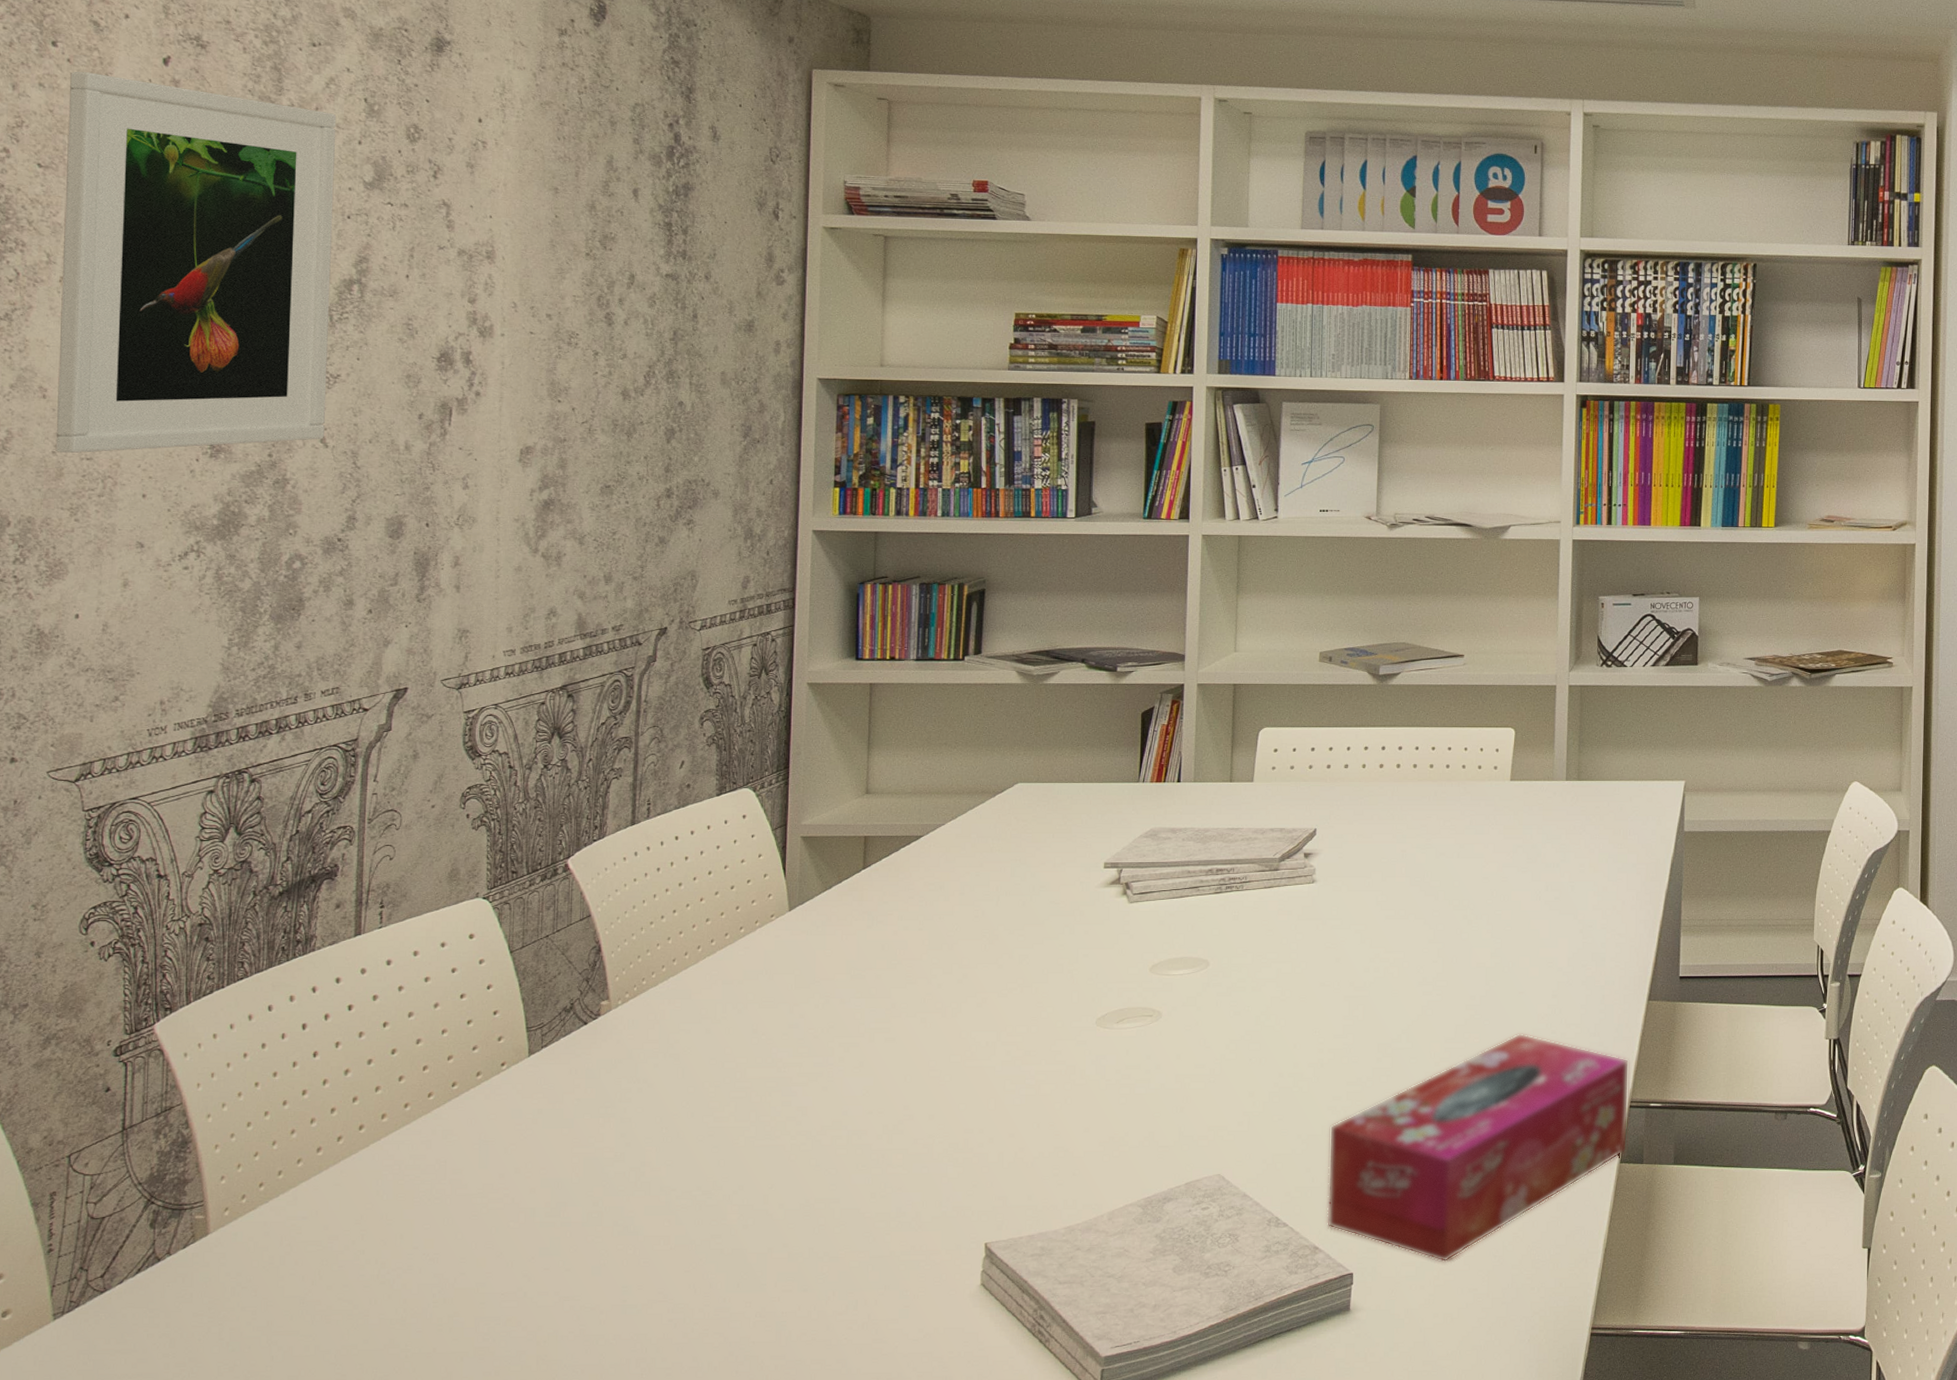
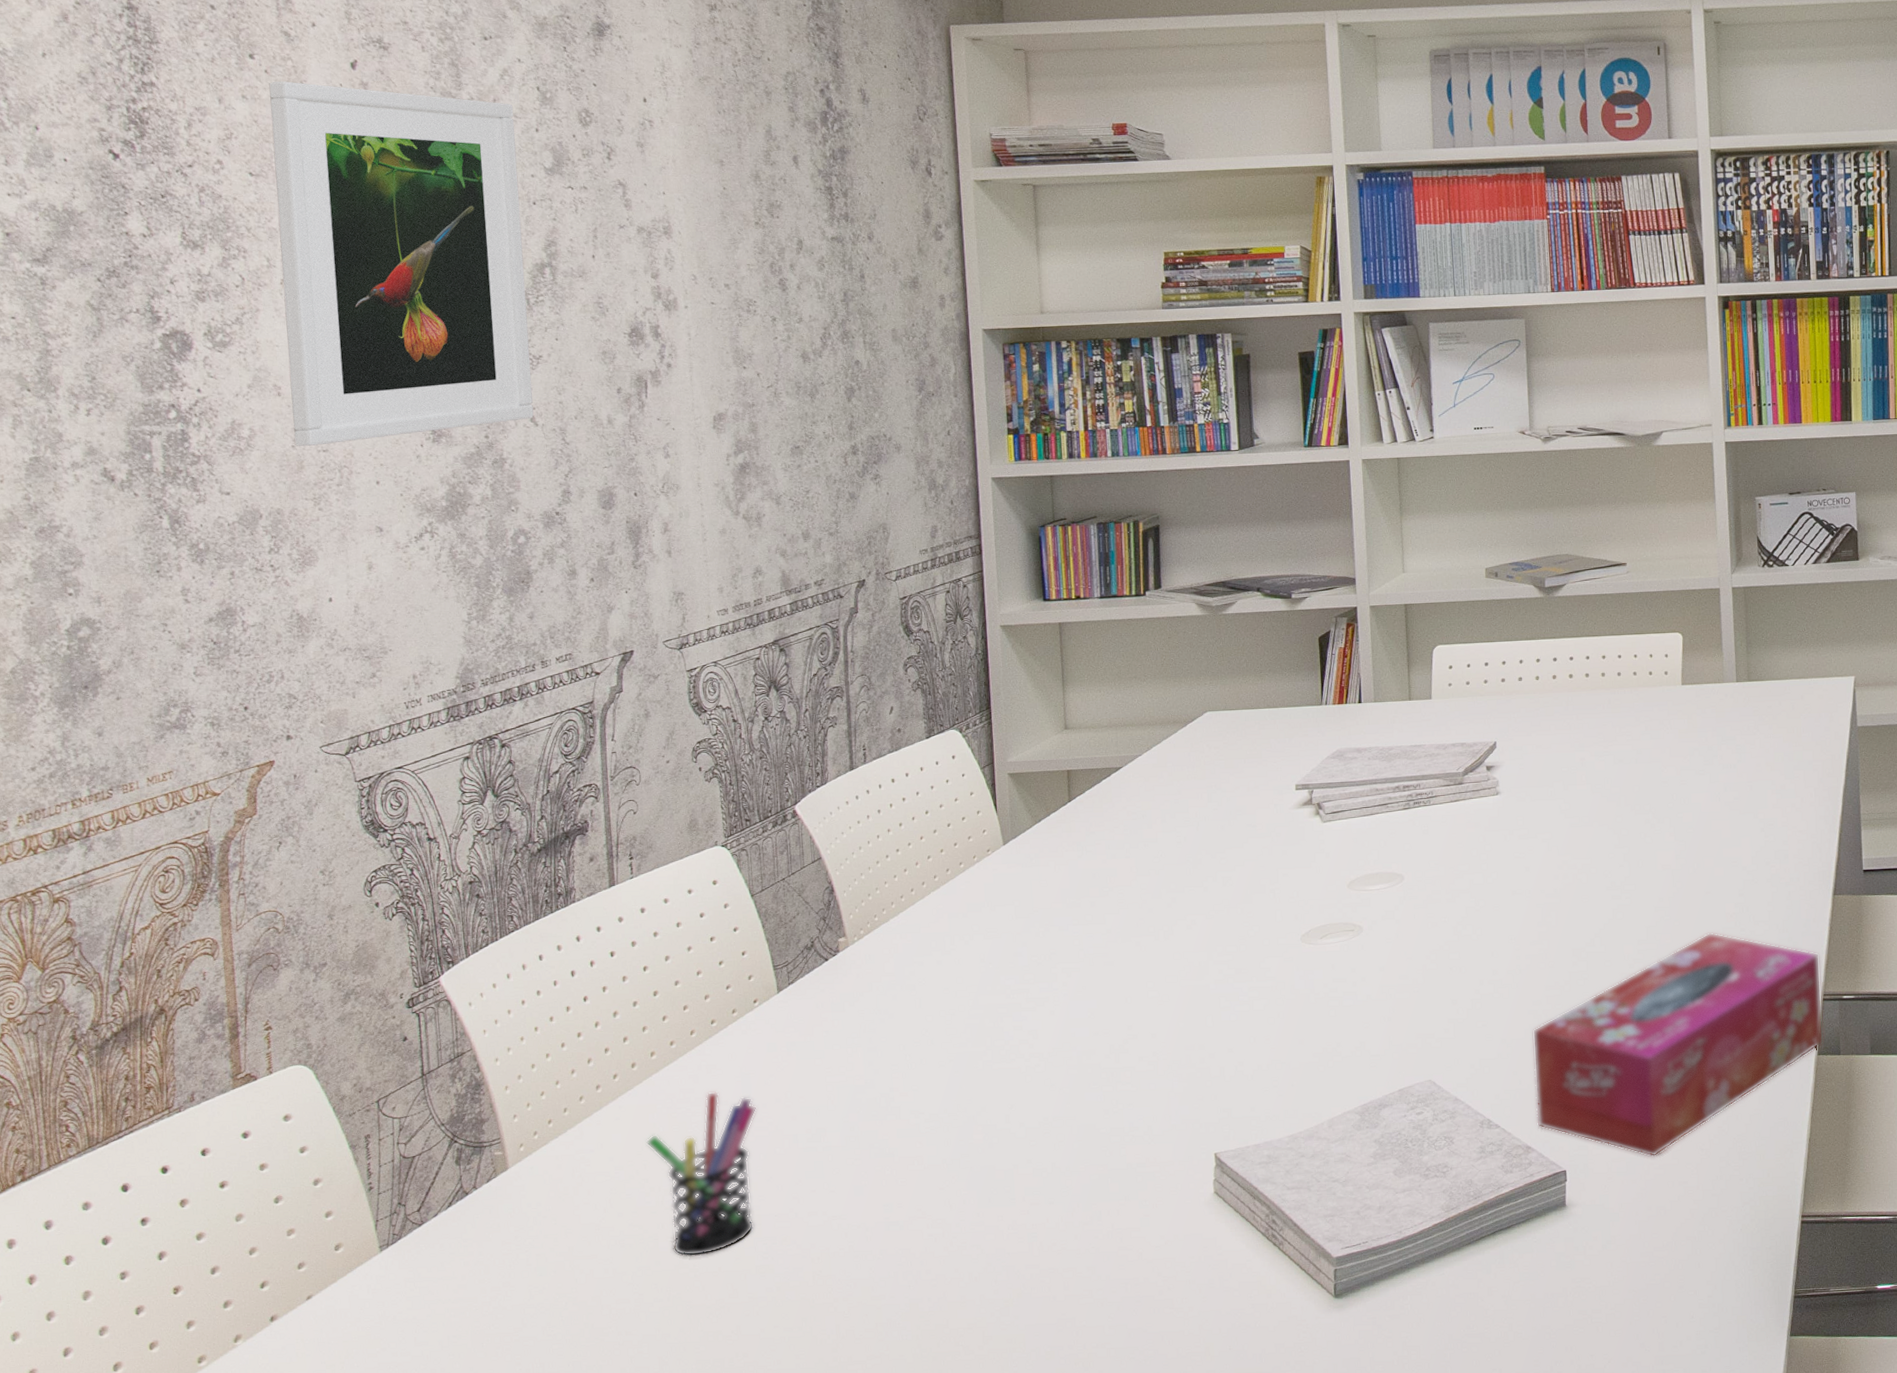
pen holder: none [367,1159,493,1335] -> present [646,1091,757,1257]

